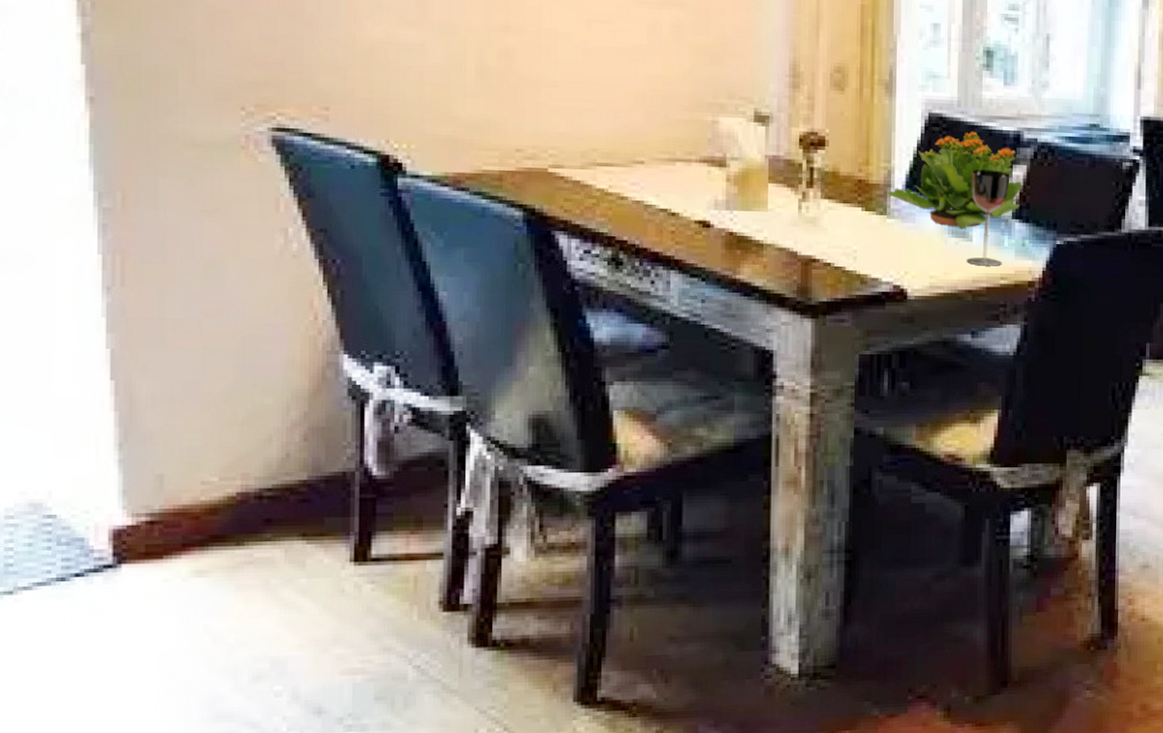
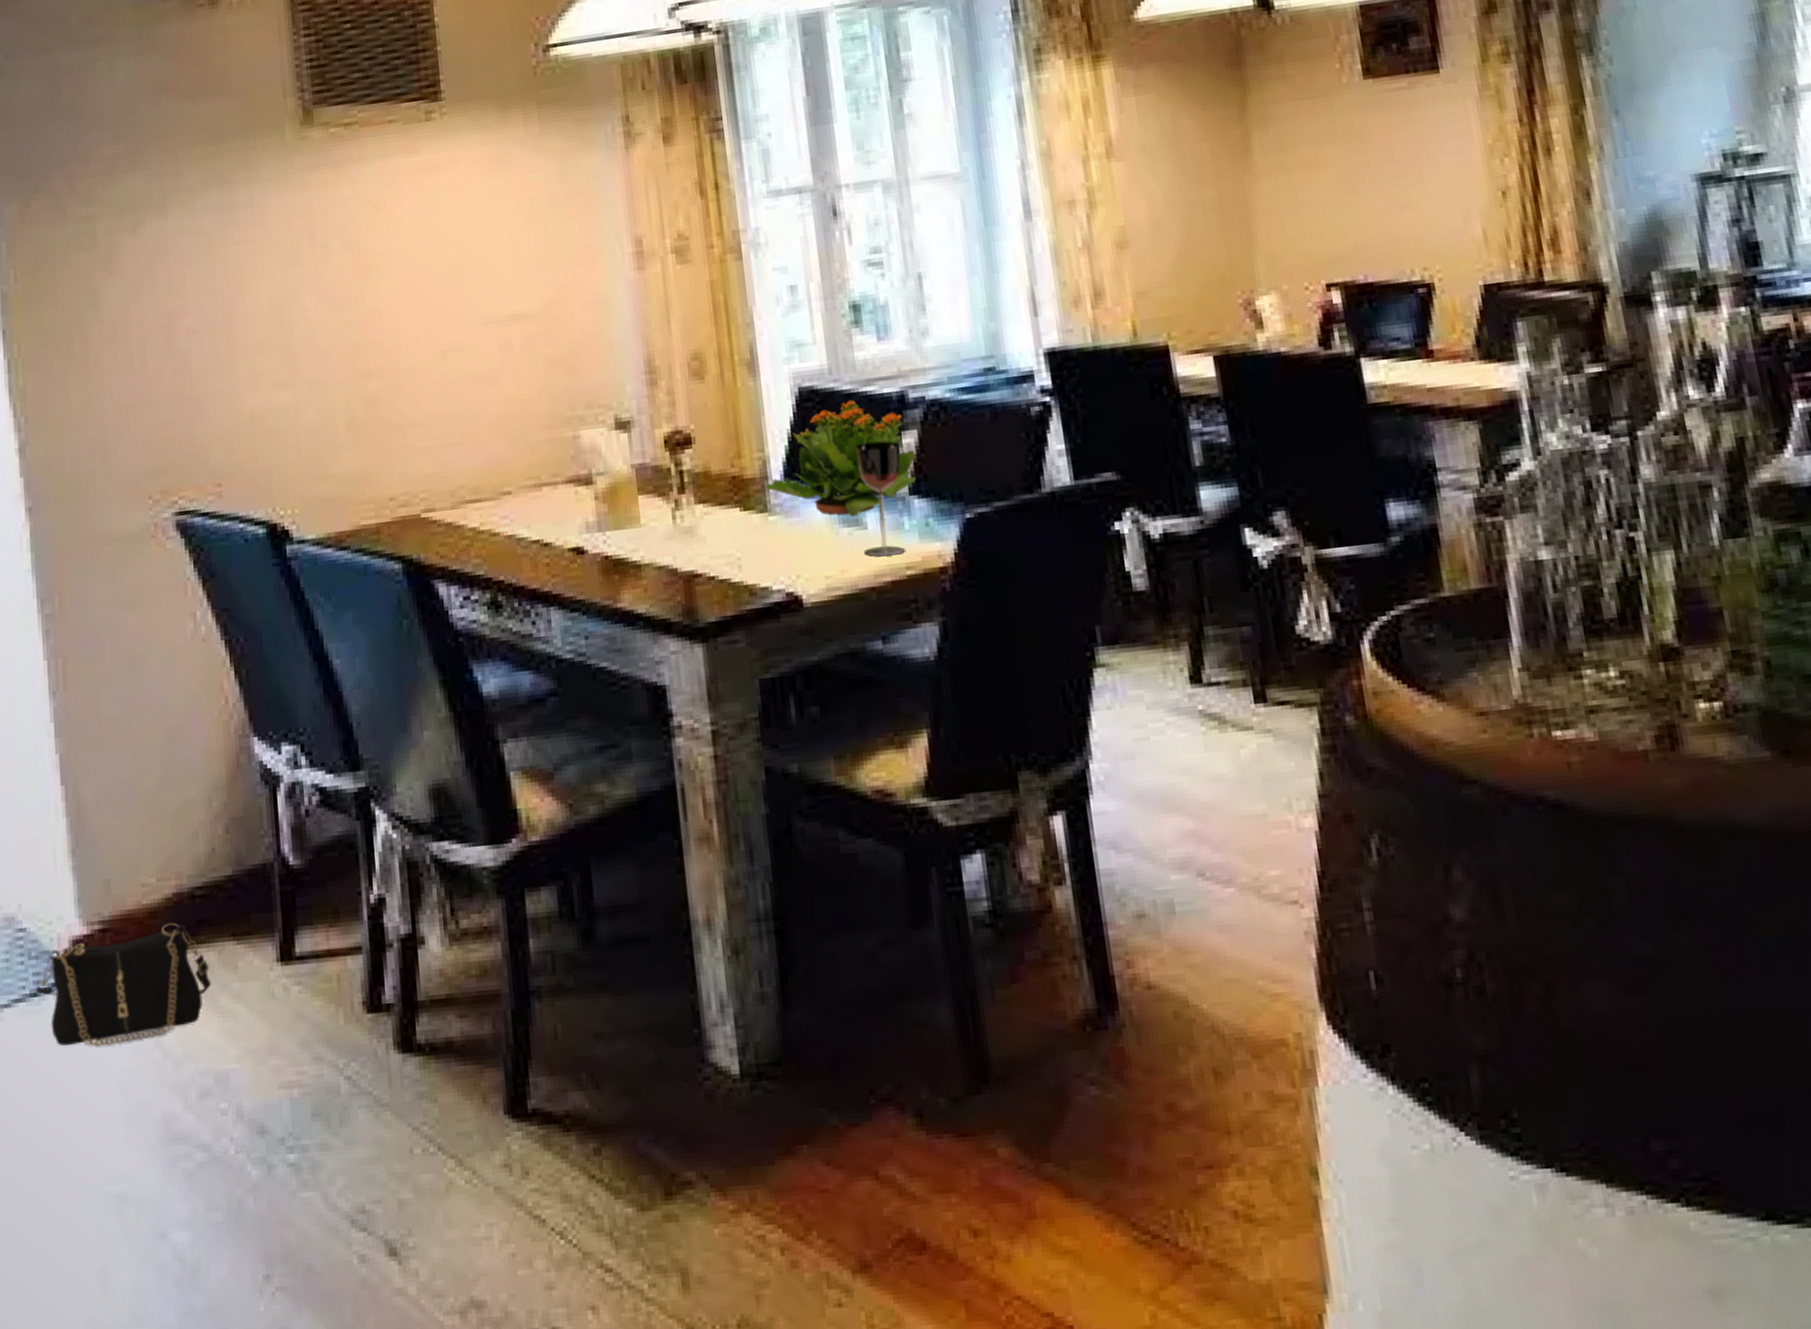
handbag: none [64,519,275,631] -> present [36,922,212,1047]

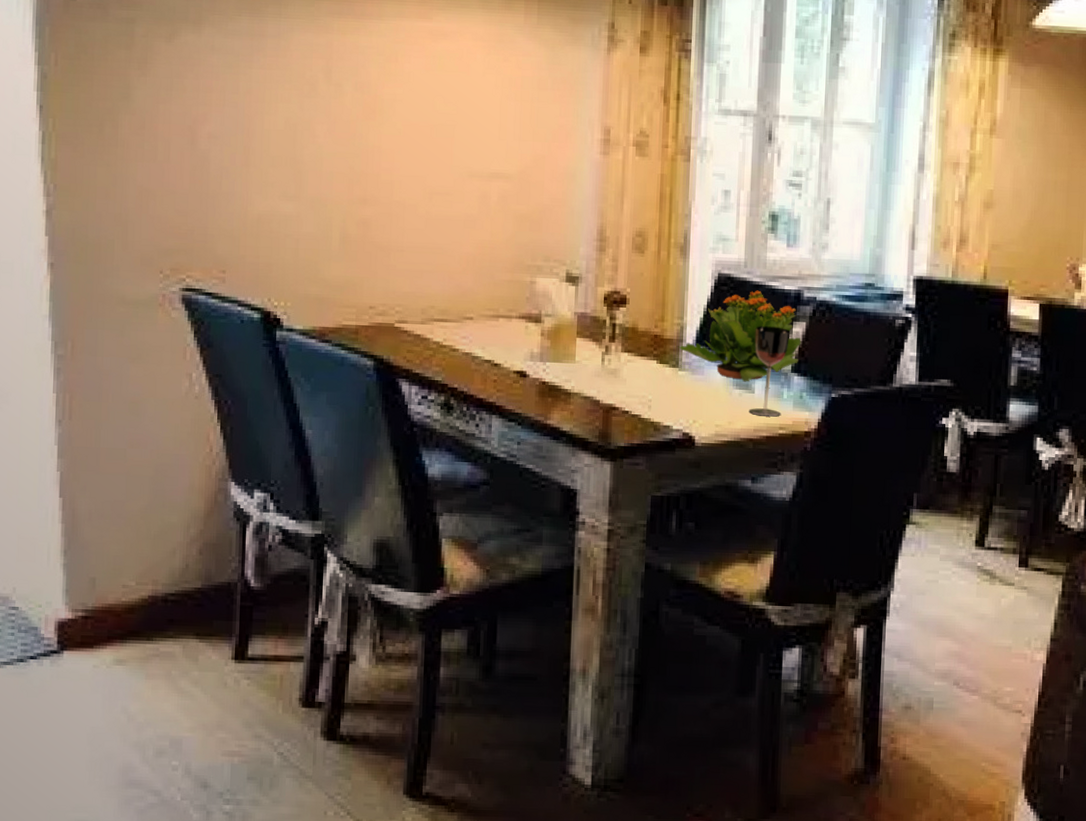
handbag: present [36,922,212,1047] -> none [23,618,175,707]

